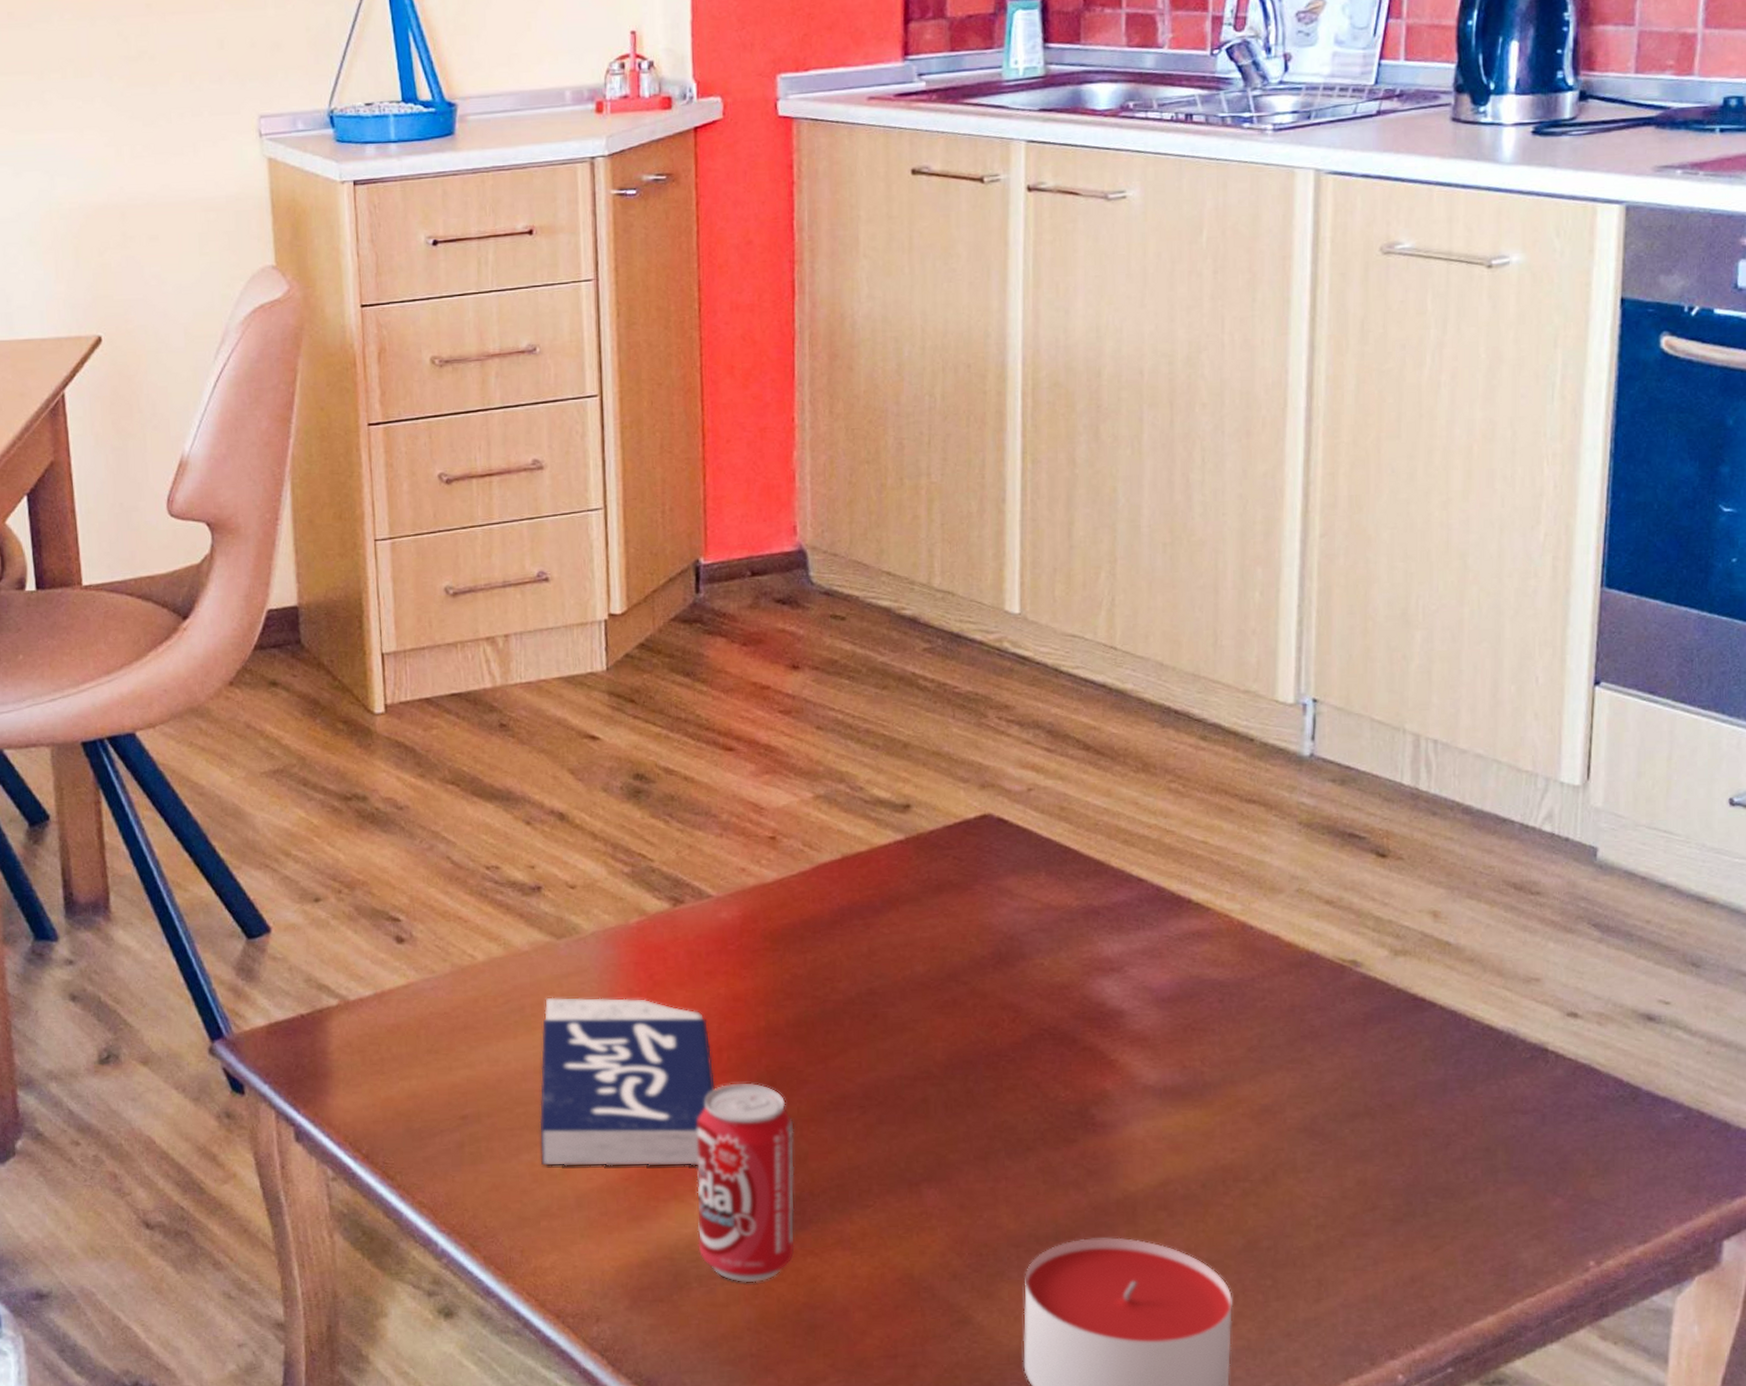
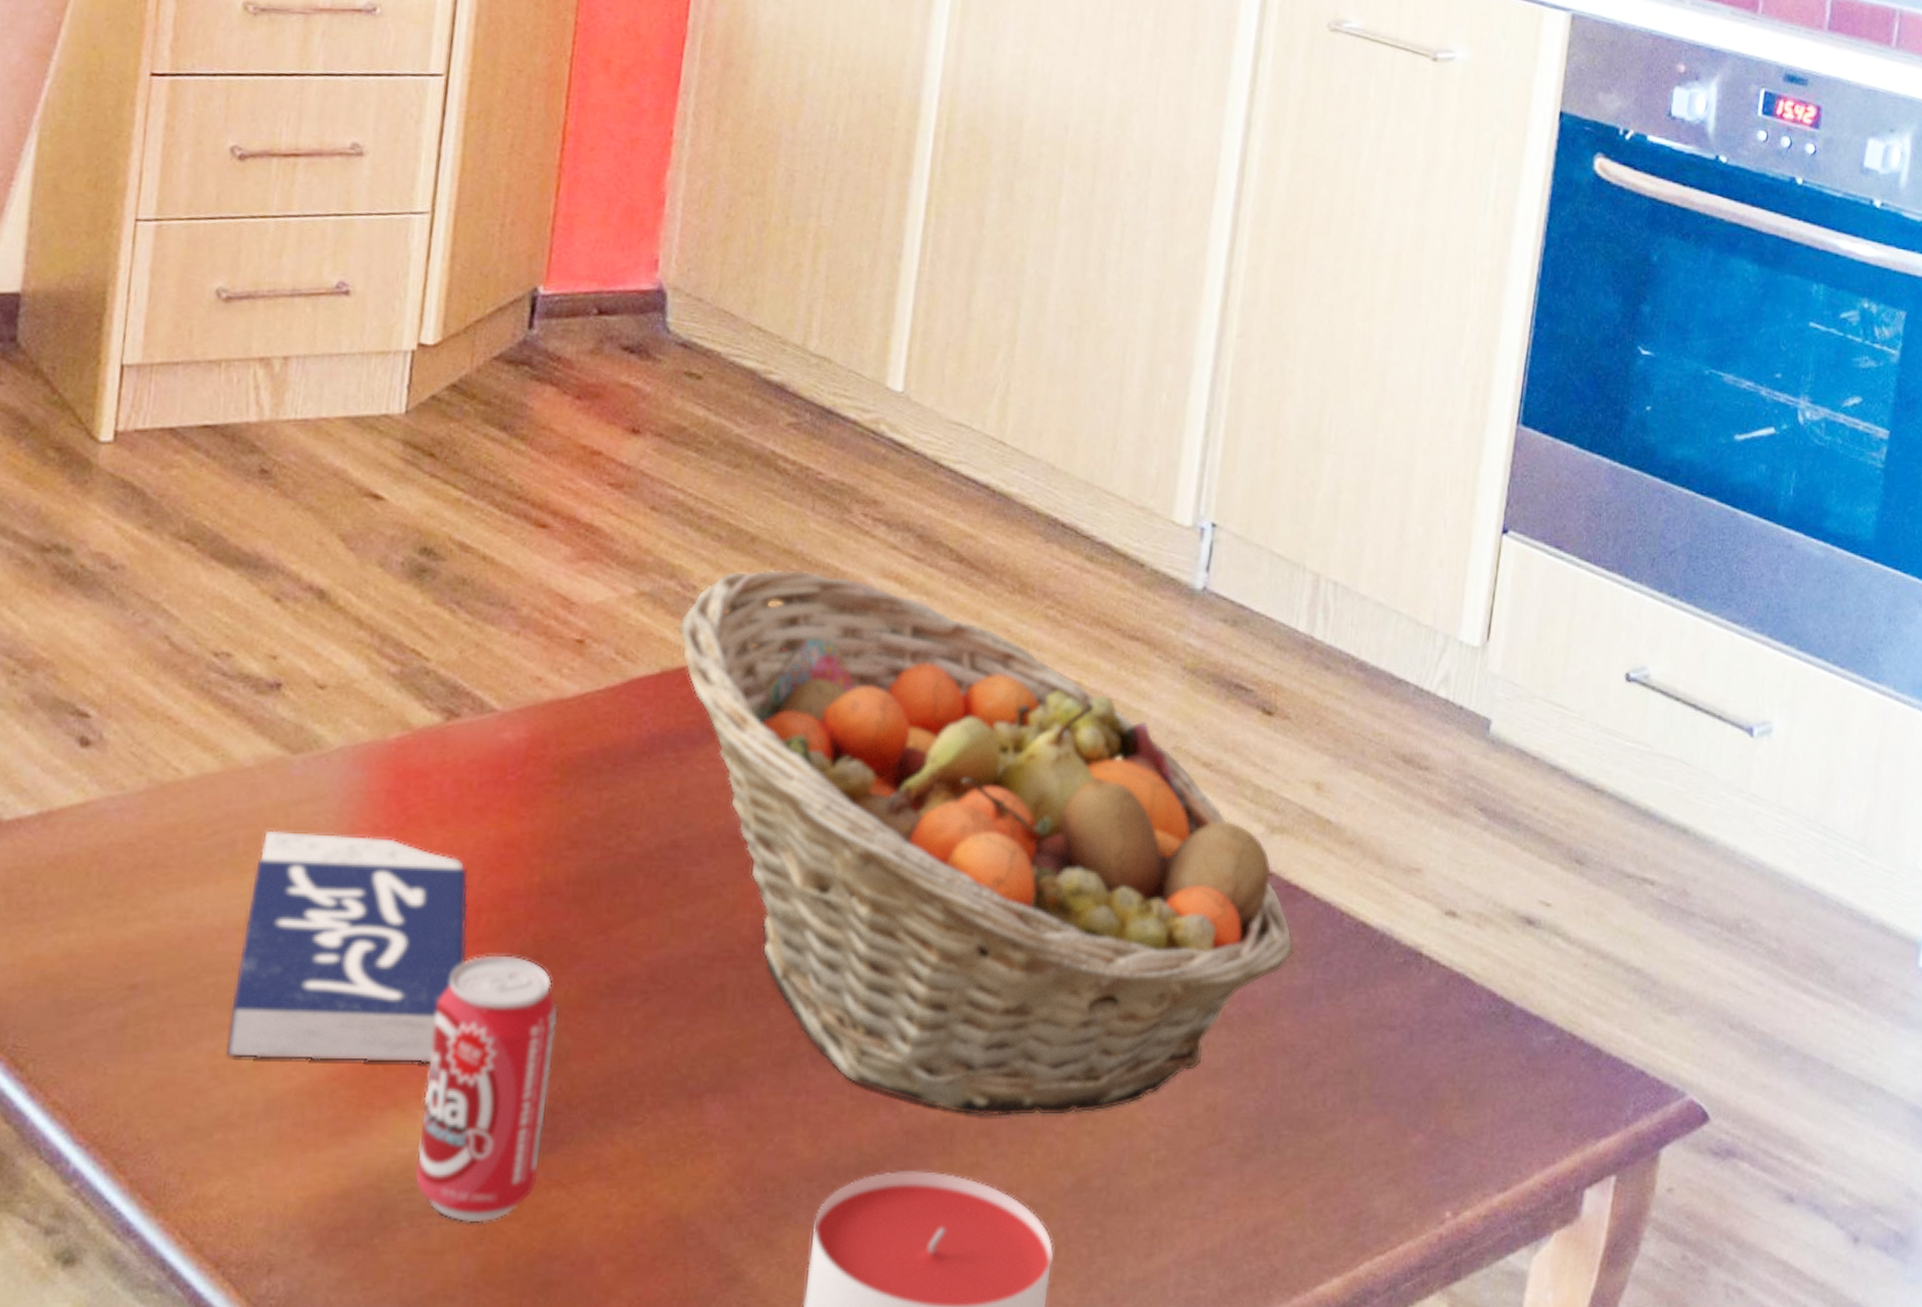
fruit basket: none [850,767,1425,1194] -> present [676,569,1294,1117]

